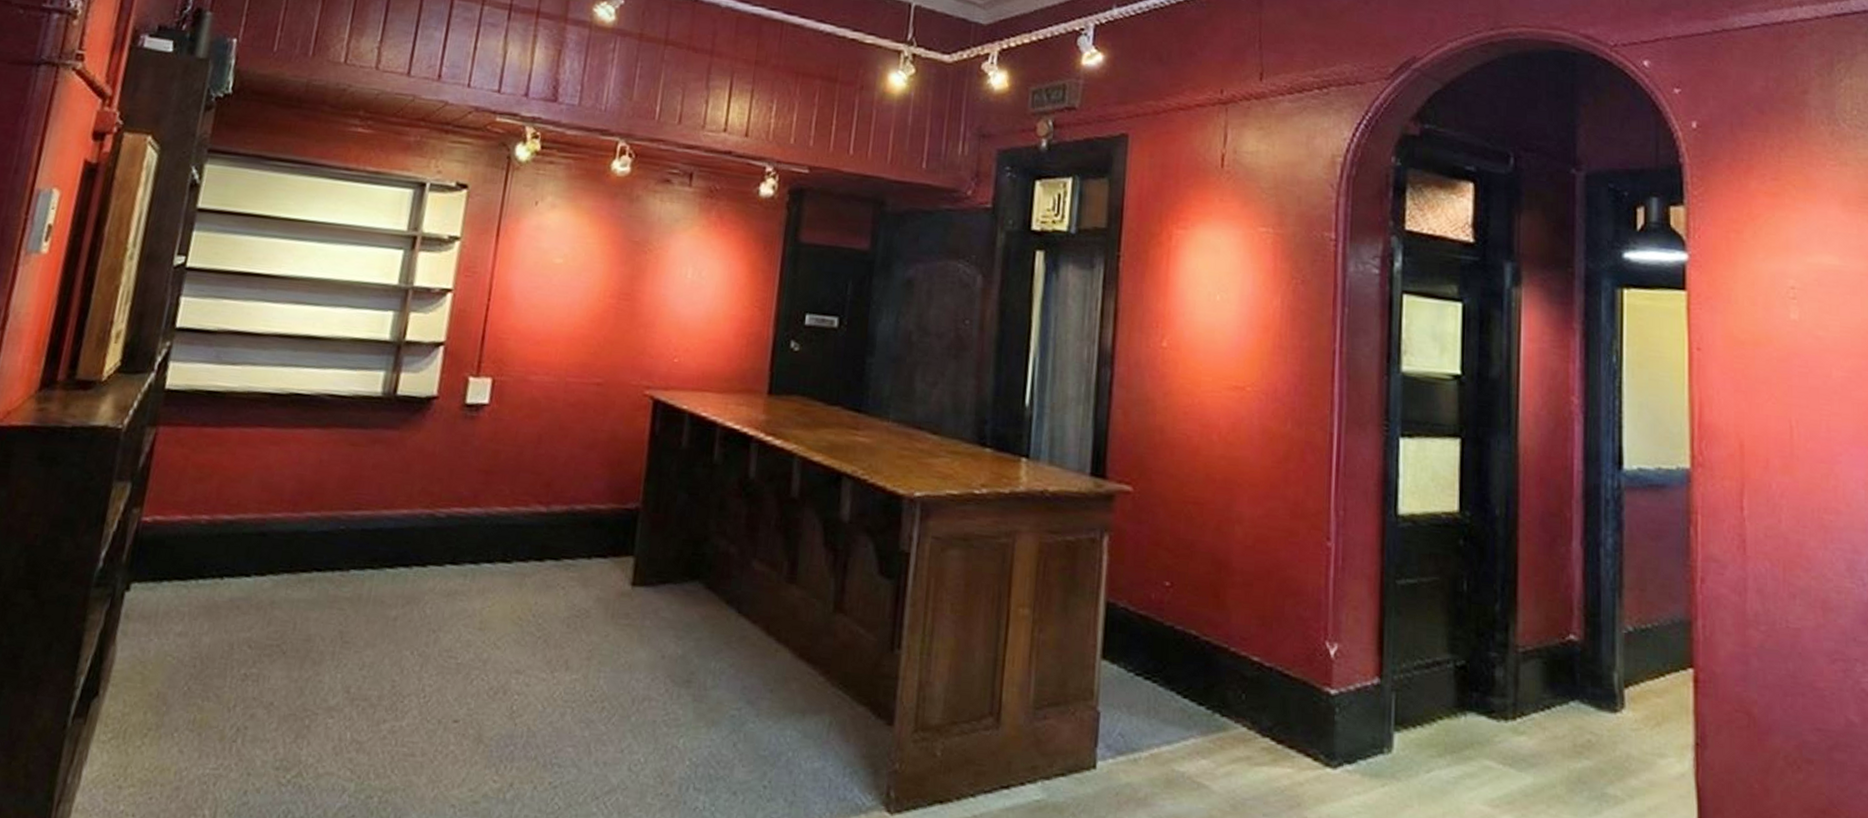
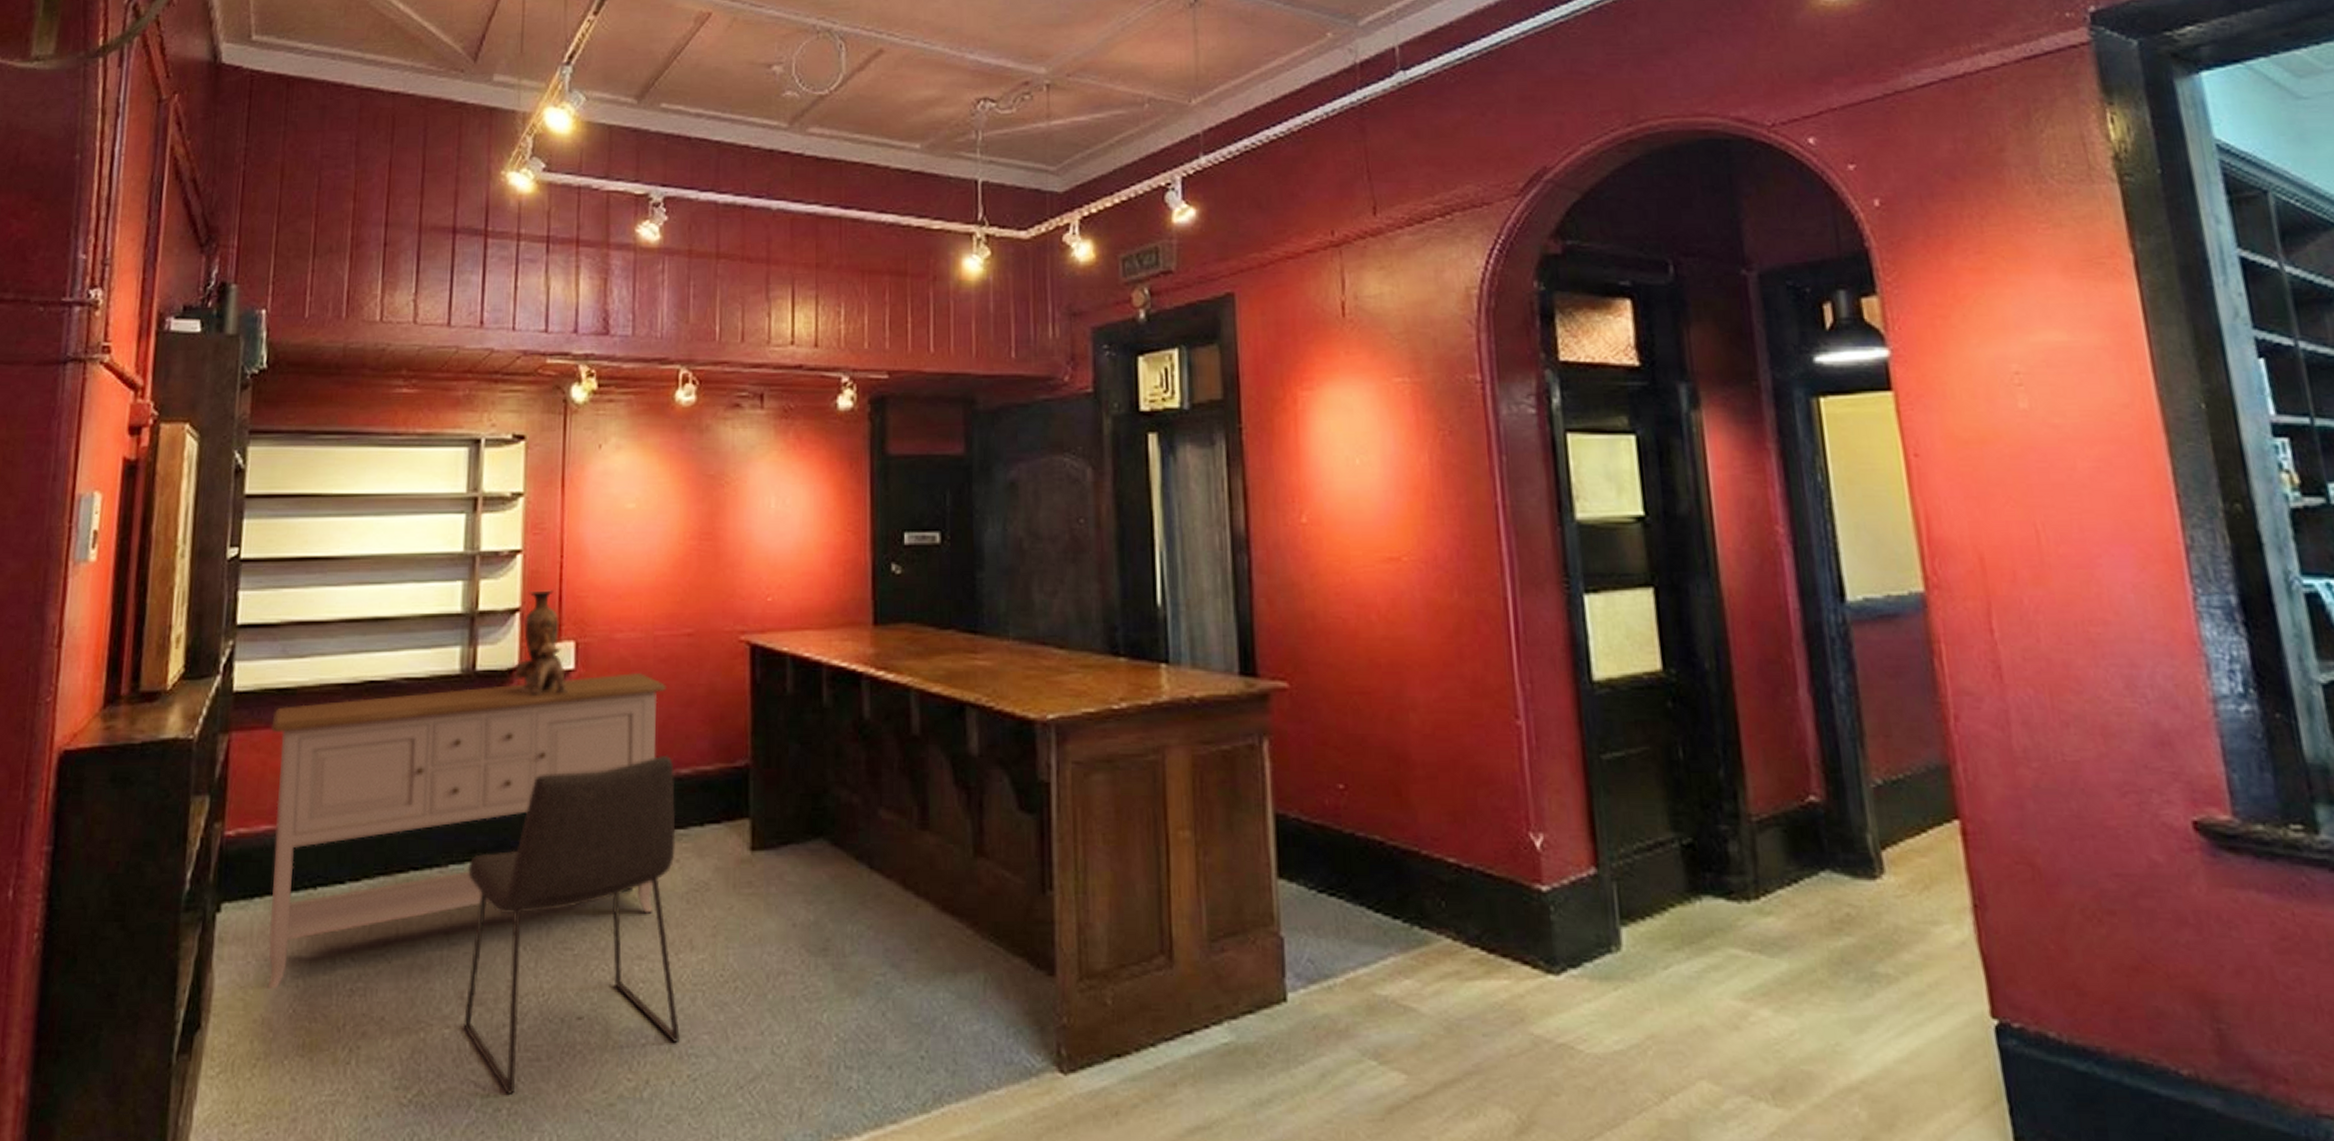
sideboard: none [166,407,572,667] -> present [267,673,667,990]
chair: none [346,490,570,784] -> present [463,754,680,1094]
vase with dog figurine: none [430,328,480,425] -> present [513,590,568,695]

